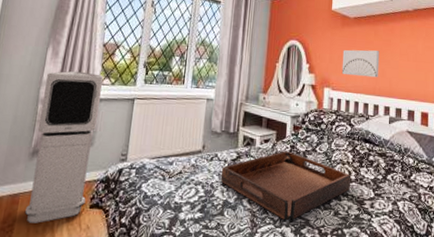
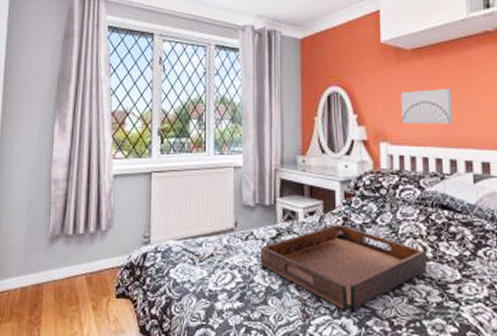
air purifier: present [24,71,104,223] -> none [50,145,116,315]

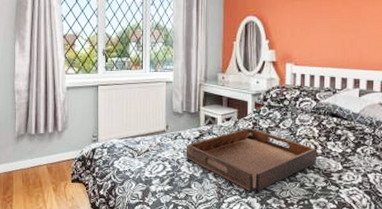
wall art: present [400,89,453,124] -> none [305,20,348,49]

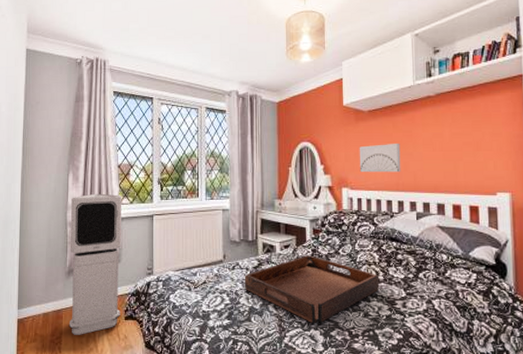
air purifier: none [18,63,68,195] -> present [68,193,122,335]
wall art: none [305,20,348,49] -> present [359,144,401,173]

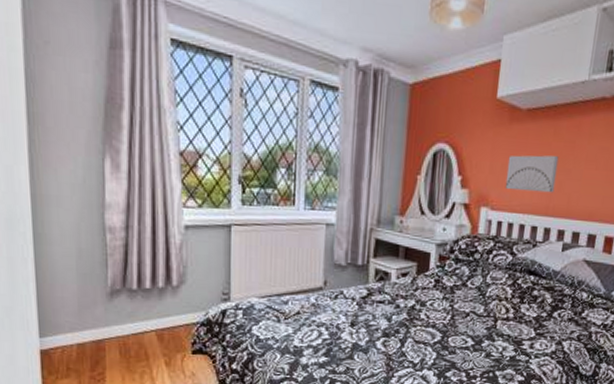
air purifier: present [68,193,122,335] -> none [110,189,187,371]
serving tray: present [244,255,380,323] -> none [348,286,509,363]

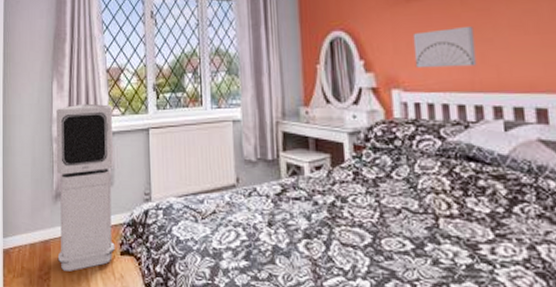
air purifier: none [110,189,187,371] -> present [56,103,115,271]

